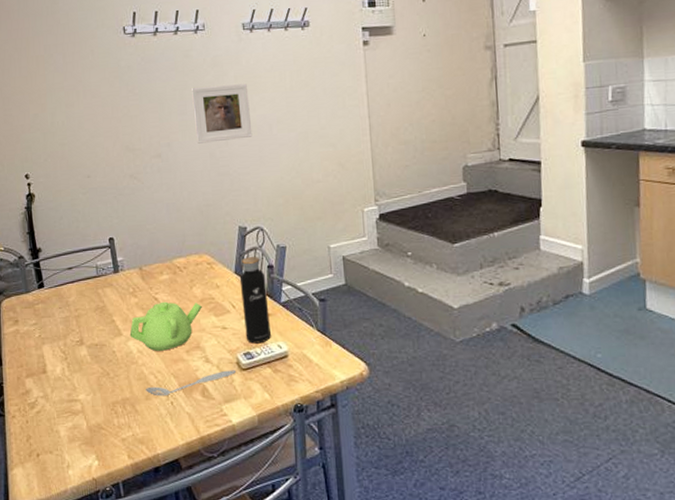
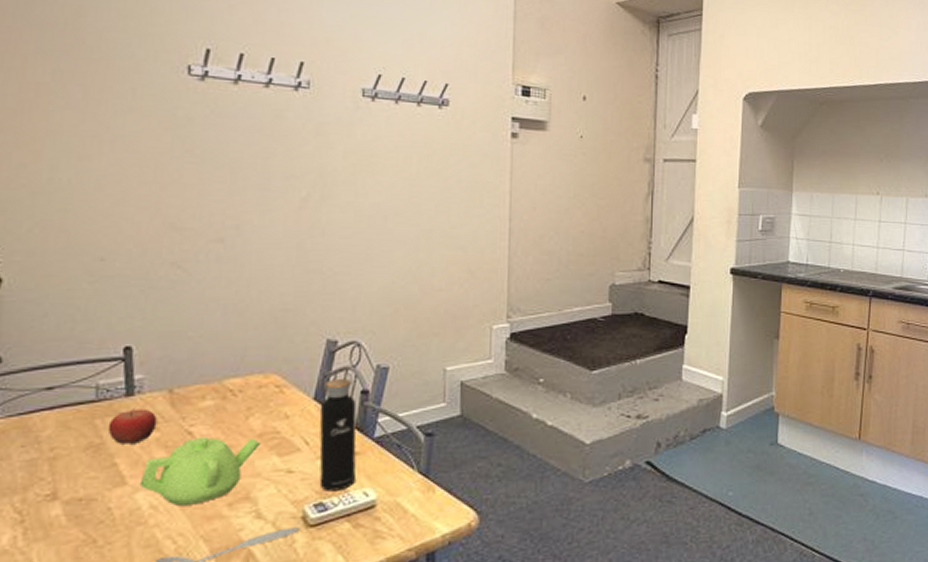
fruit: none [106,280,135,307] -> present [107,407,158,444]
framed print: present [190,83,253,144] -> none [279,157,361,230]

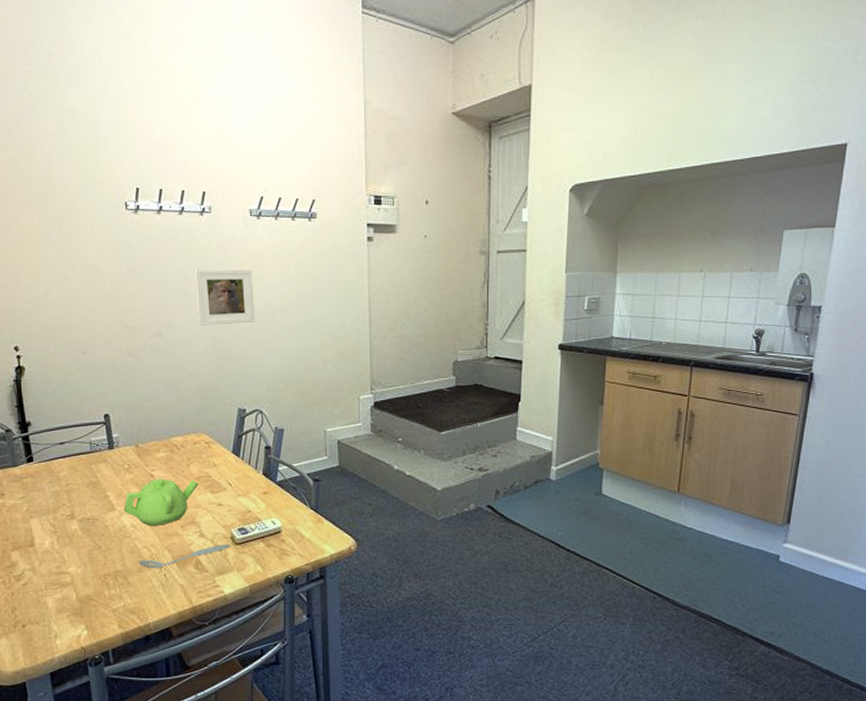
fruit: present [107,407,158,444] -> none [100,457,130,482]
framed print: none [279,157,361,230] -> present [194,268,255,326]
water bottle: present [319,371,357,492] -> none [237,432,265,520]

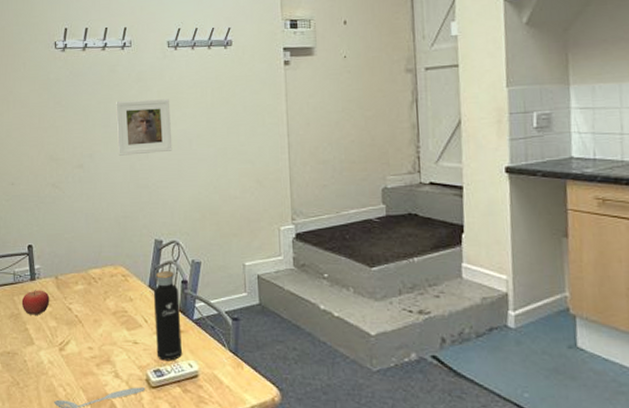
fruit: none [100,457,130,482] -> present [21,288,50,315]
teapot: present [123,478,199,526] -> none [42,312,116,363]
water bottle: none [237,432,265,520] -> present [153,265,182,361]

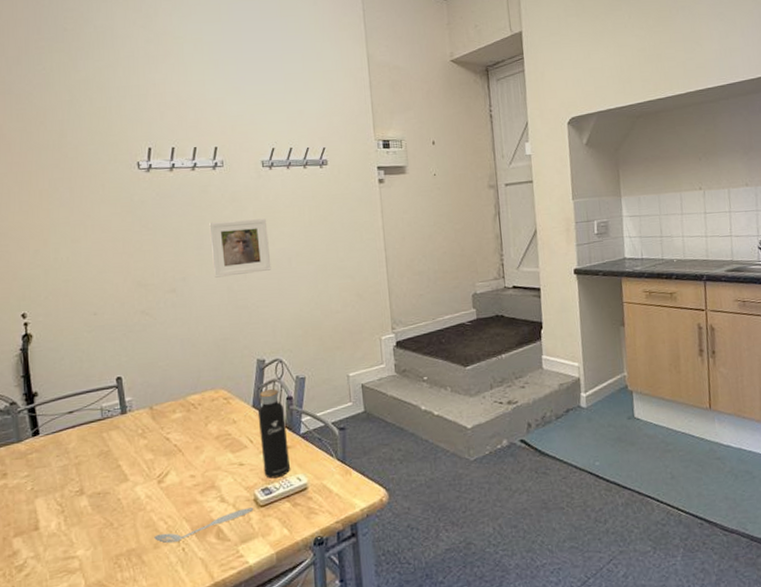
fruit: present [21,288,50,315] -> none [111,422,145,451]

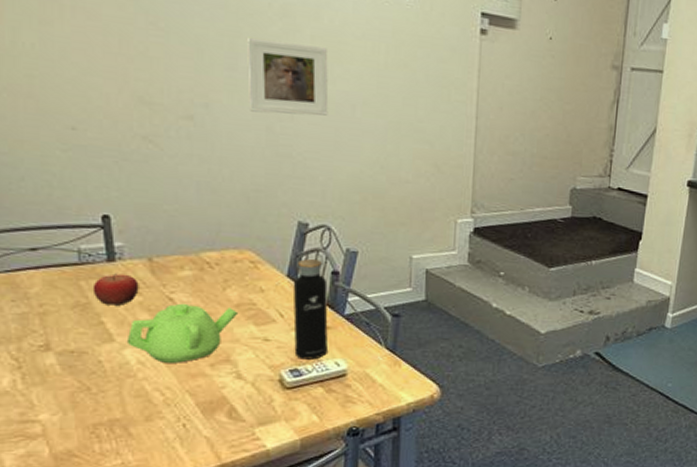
fruit: none [111,422,145,451] -> present [92,272,139,306]
teapot: none [137,440,219,495] -> present [126,303,239,363]
spoon: present [154,507,254,544] -> none [146,388,278,418]

